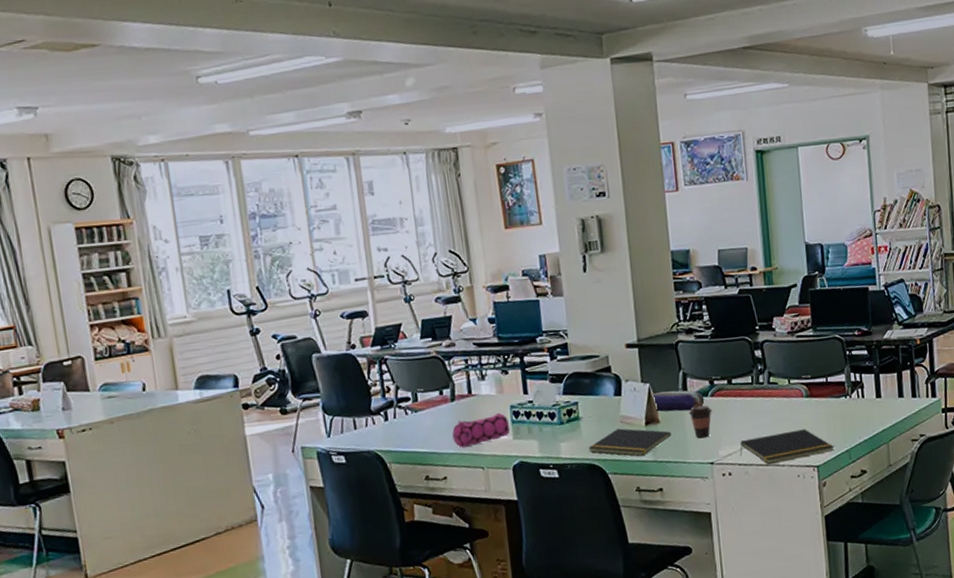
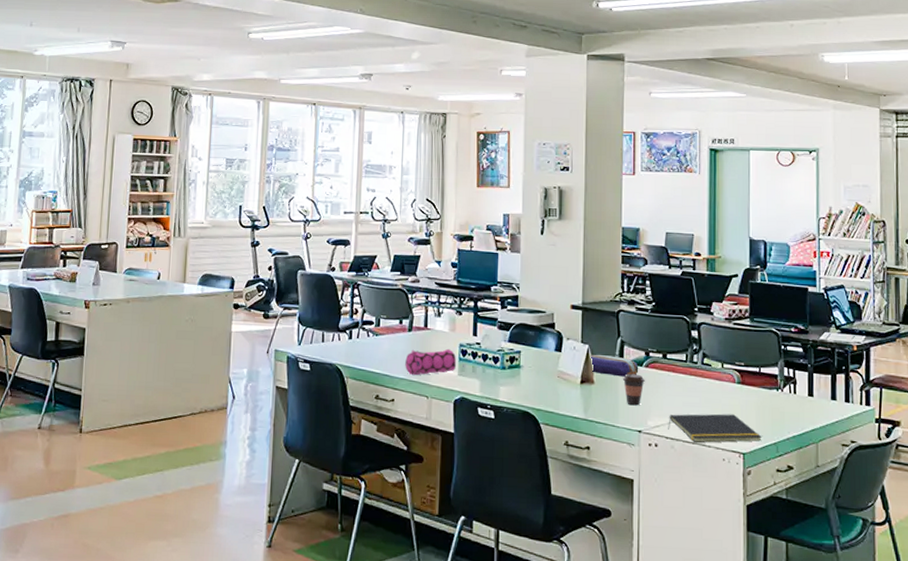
notepad: present [588,428,672,457] -> none [525,382,604,413]

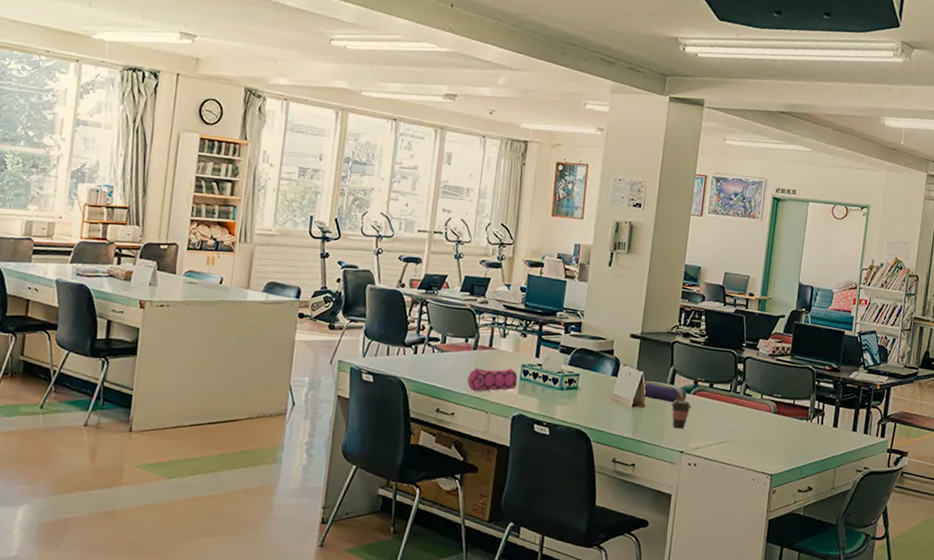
notepad: present [668,413,762,443] -> none [707,438,789,465]

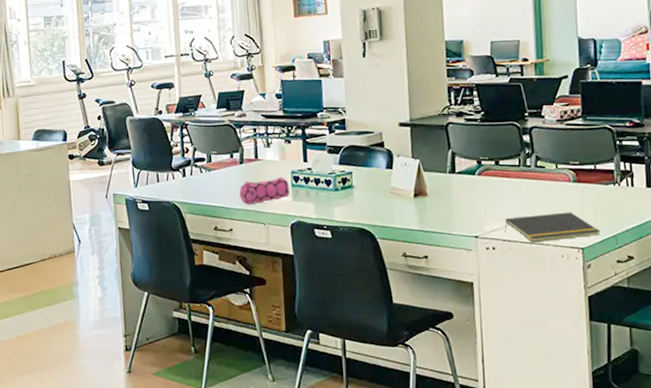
pencil case: present [643,380,687,403] -> none [421,167,472,187]
coffee cup: present [671,399,691,429] -> none [455,183,479,213]
notepad: none [707,438,789,465] -> present [504,212,600,242]

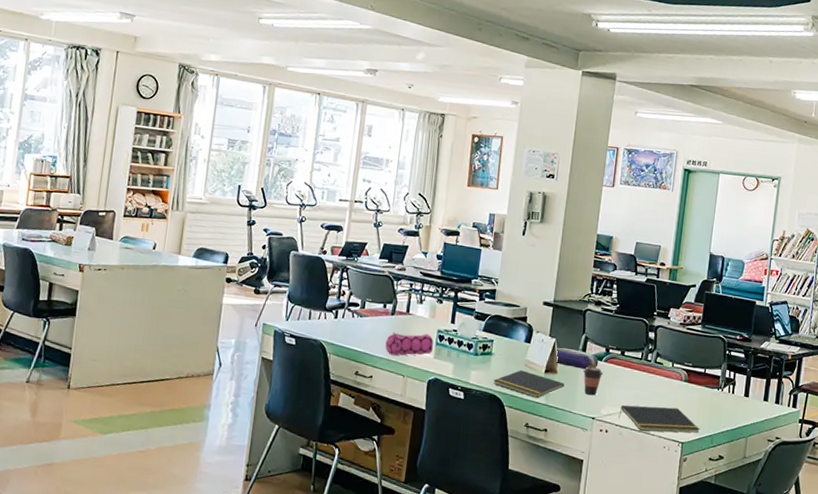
notepad: none [360,198,438,225] -> present [493,370,565,398]
pencil case: none [421,167,472,187] -> present [556,347,599,369]
coffee cup: none [455,183,479,213] -> present [583,366,603,396]

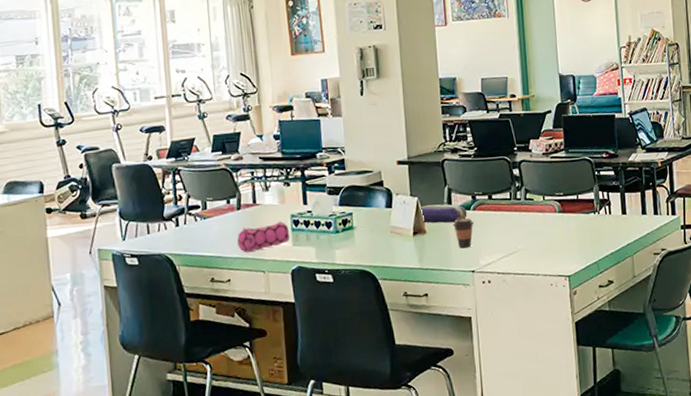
notepad: present [493,370,565,398] -> none [361,237,437,264]
notepad: present [618,405,700,433] -> none [498,241,584,273]

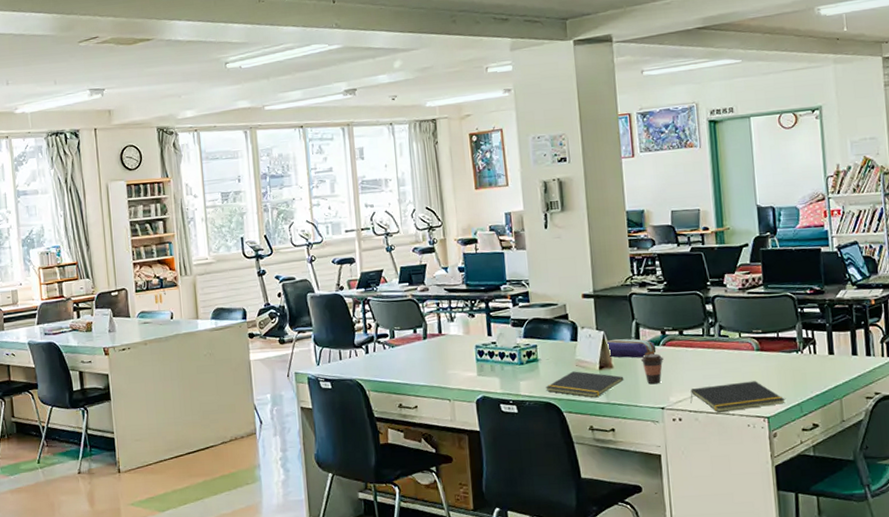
pencil case: present [237,221,290,253] -> none [423,351,475,381]
notepad: none [361,237,437,264] -> present [545,371,624,398]
notepad: none [498,241,584,273] -> present [690,381,785,412]

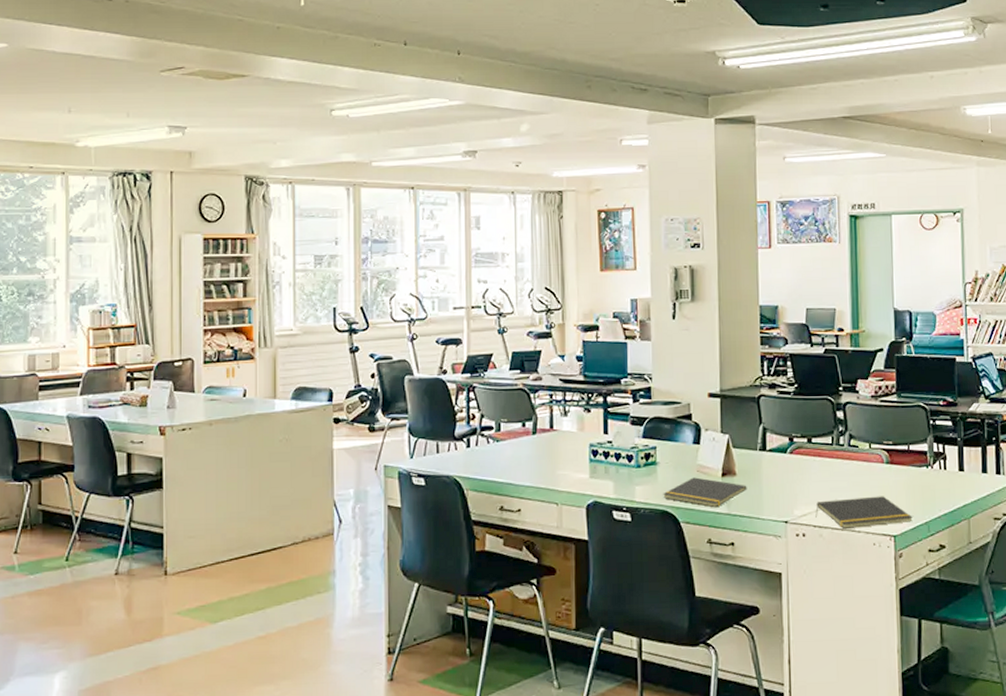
pencil case: present [606,338,657,358] -> none [731,443,783,466]
coffee cup: present [640,353,663,385] -> none [766,462,790,496]

